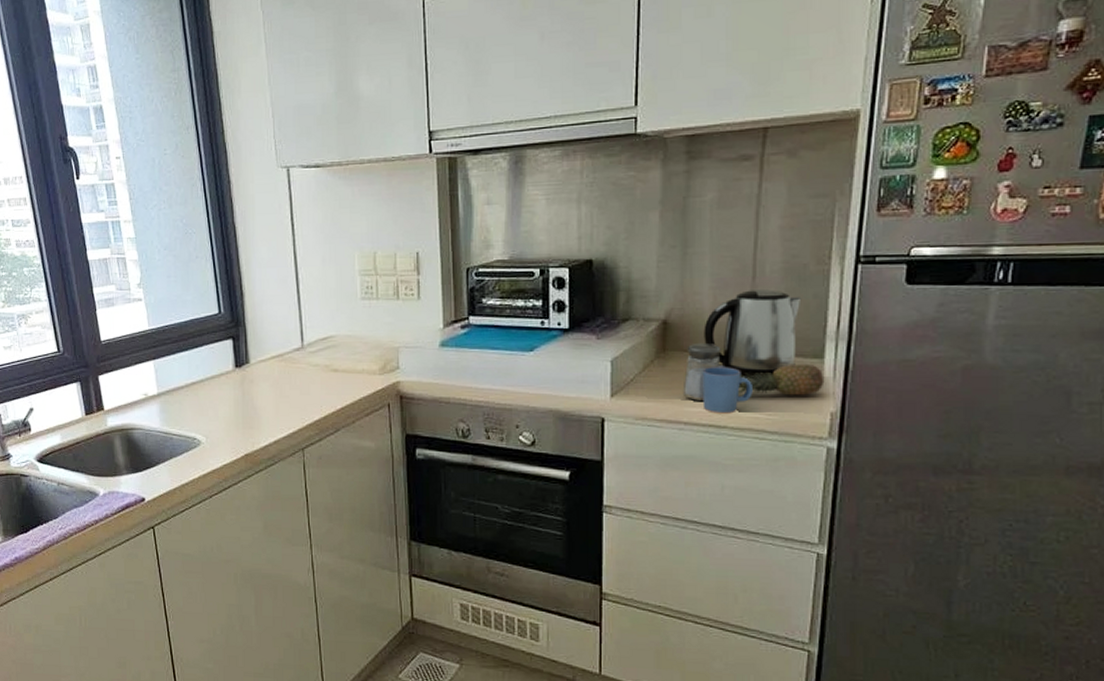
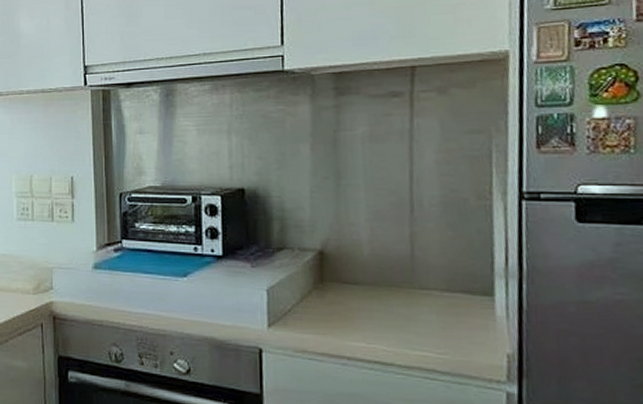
salt shaker: present [682,342,721,401] -> none [343,274,382,335]
mug: present [702,367,752,415] -> none [363,300,419,352]
kettle: present [704,290,802,384] -> none [362,223,465,320]
fruit: present [738,363,825,396] -> none [403,300,497,335]

